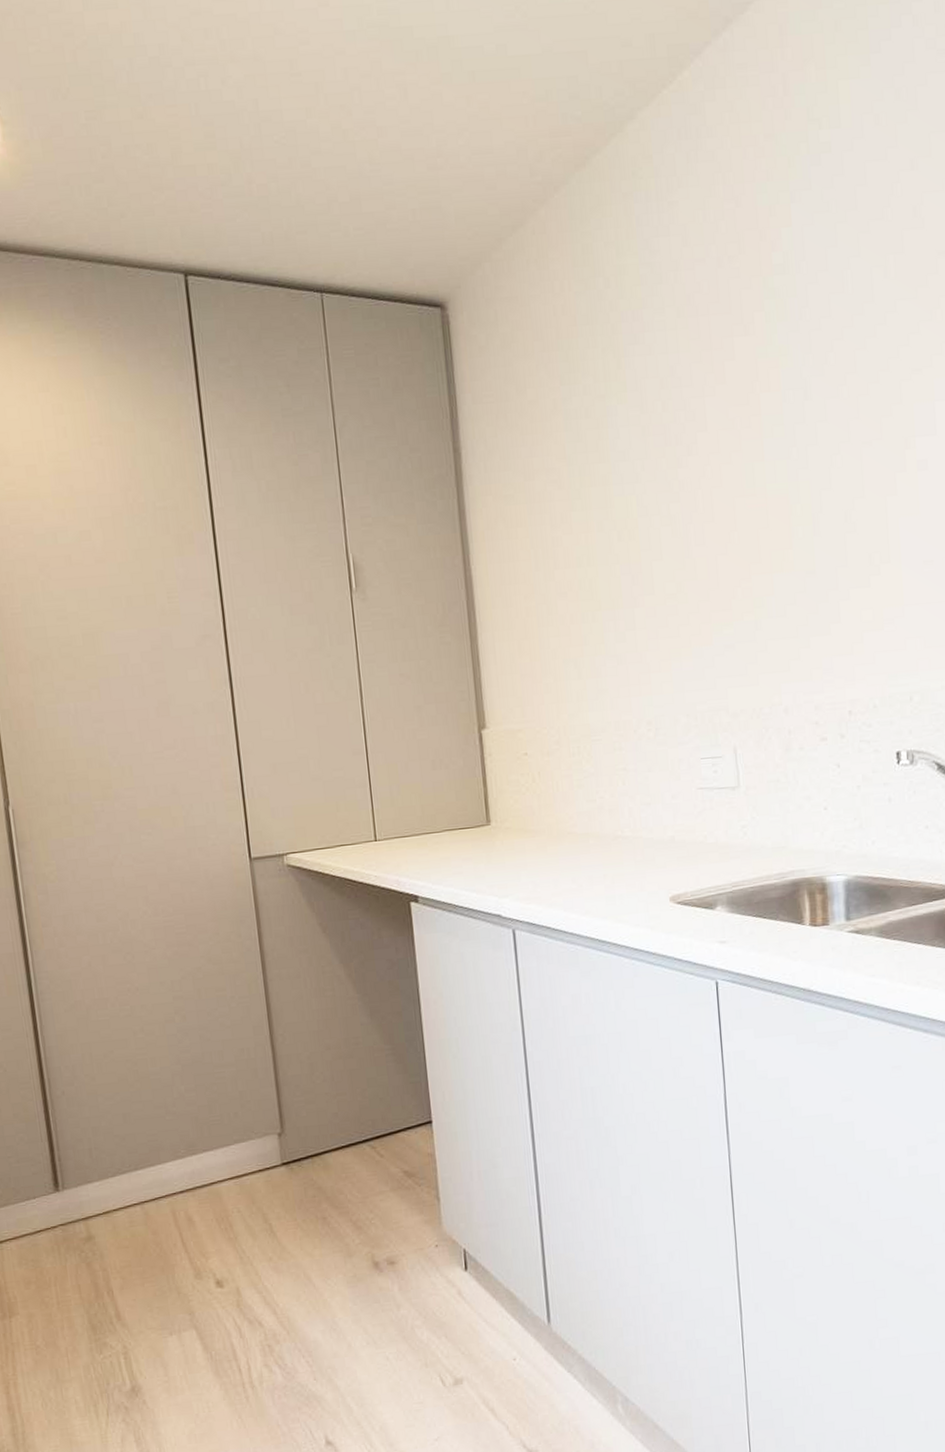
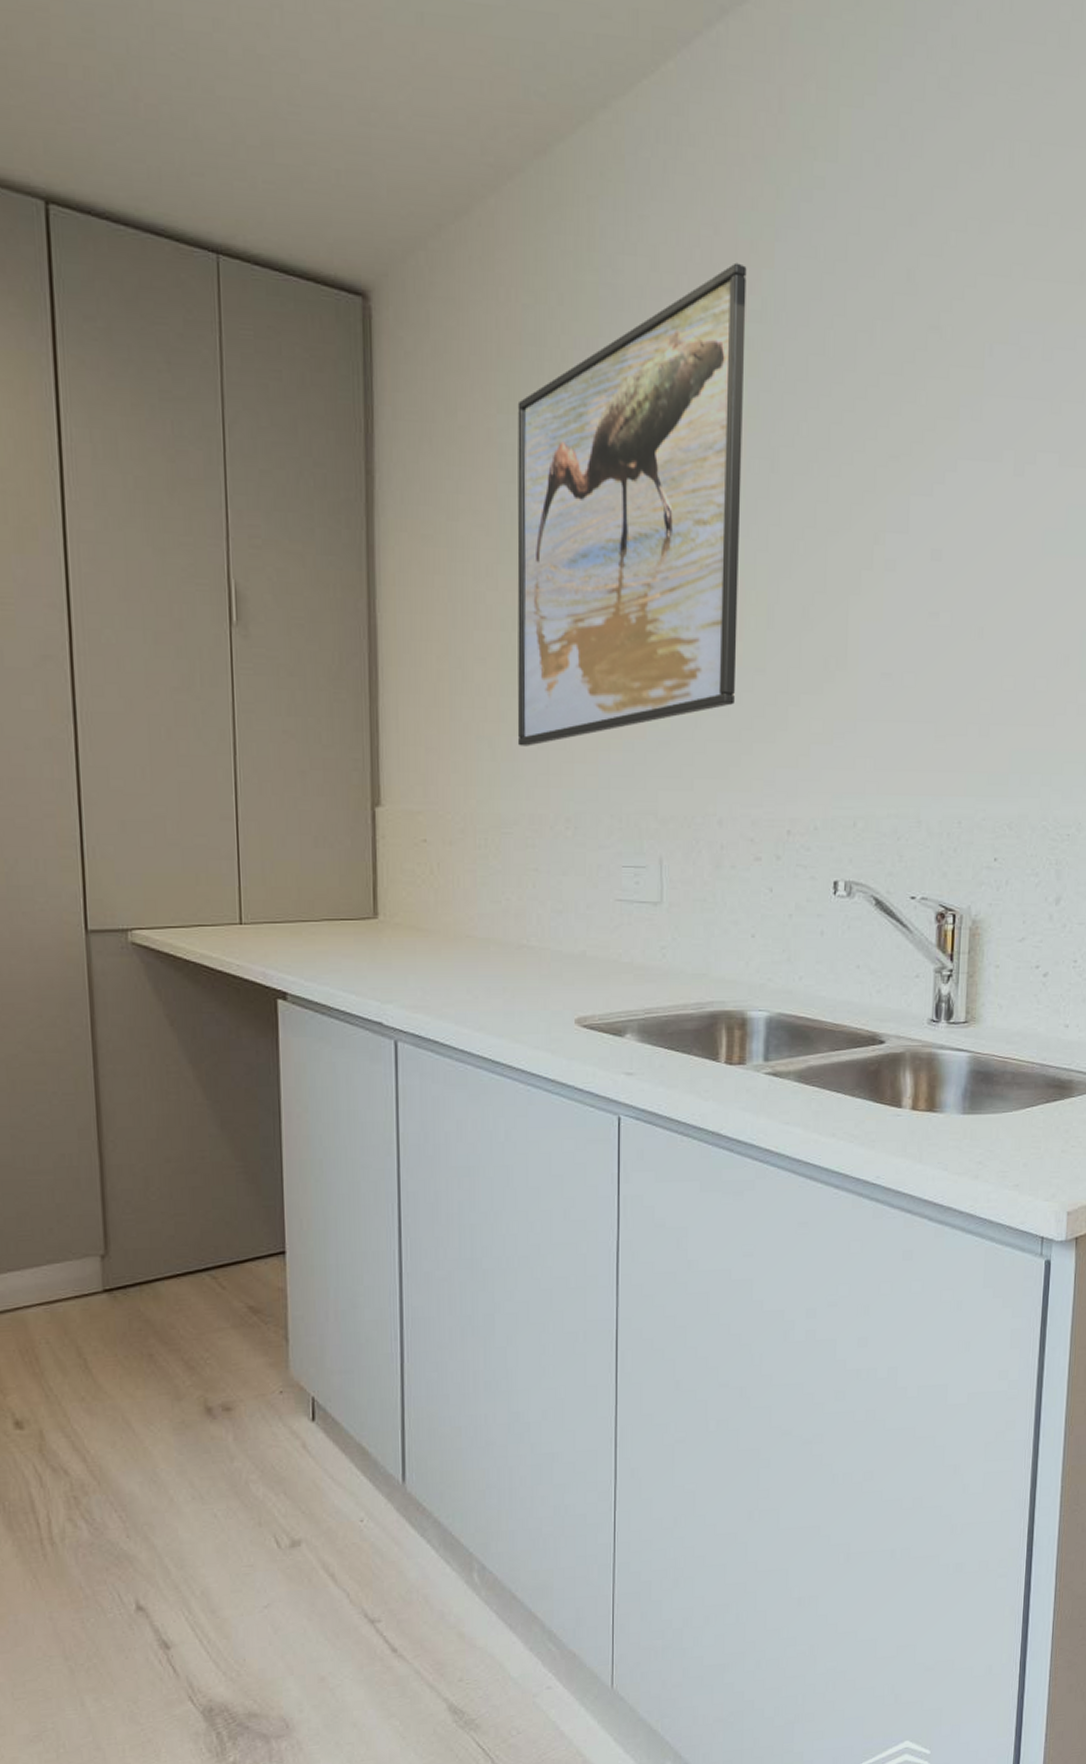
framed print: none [577,227,790,664] -> present [517,262,747,747]

